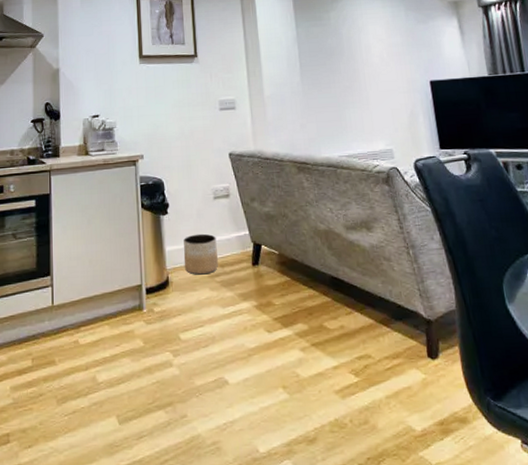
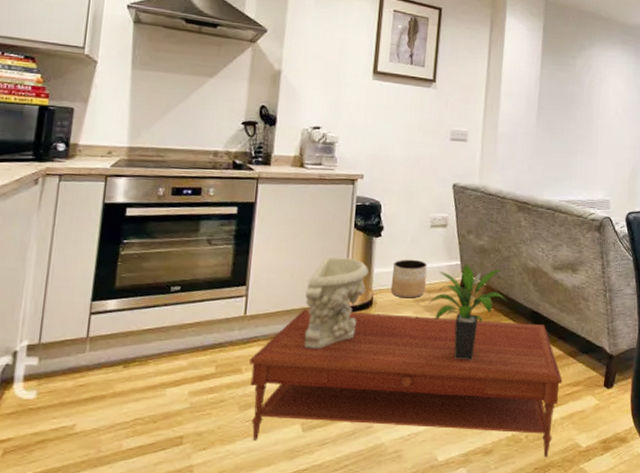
coffee table: none [62,291,381,446] -> present [249,309,563,458]
decorative bowl: none [105,238,161,335] -> present [304,256,369,348]
potted plant: none [224,233,303,337] -> present [429,264,507,360]

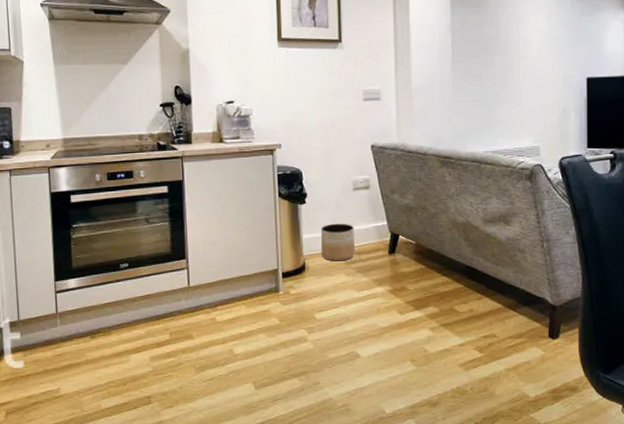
coffee table: present [249,309,563,458] -> none [199,277,504,408]
decorative bowl: present [304,256,369,348] -> none [241,226,298,313]
potted plant: present [429,264,507,360] -> none [360,224,439,318]

